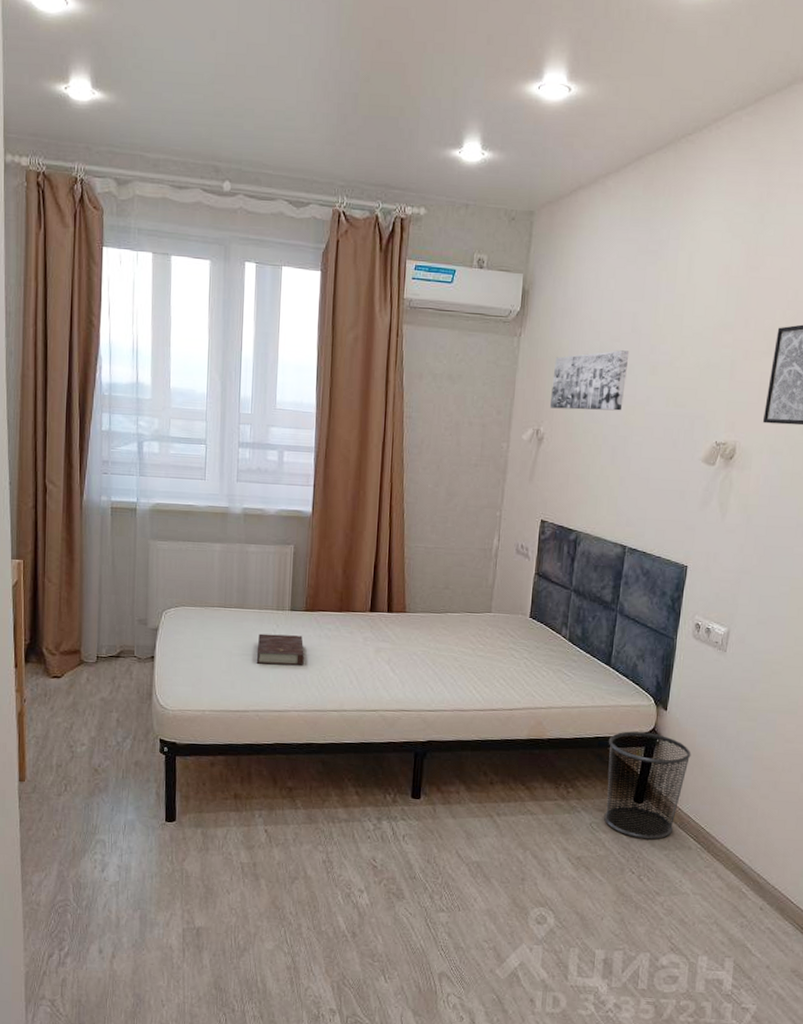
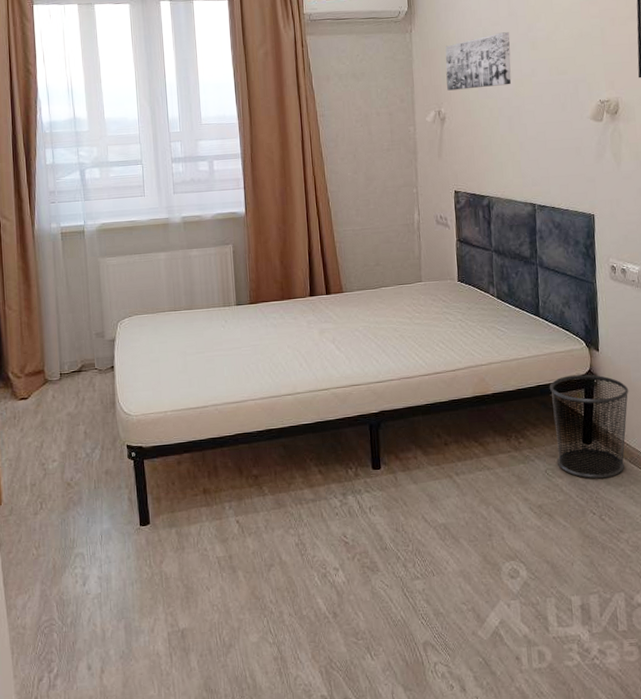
book: present [256,633,304,665] -> none [209,328,254,360]

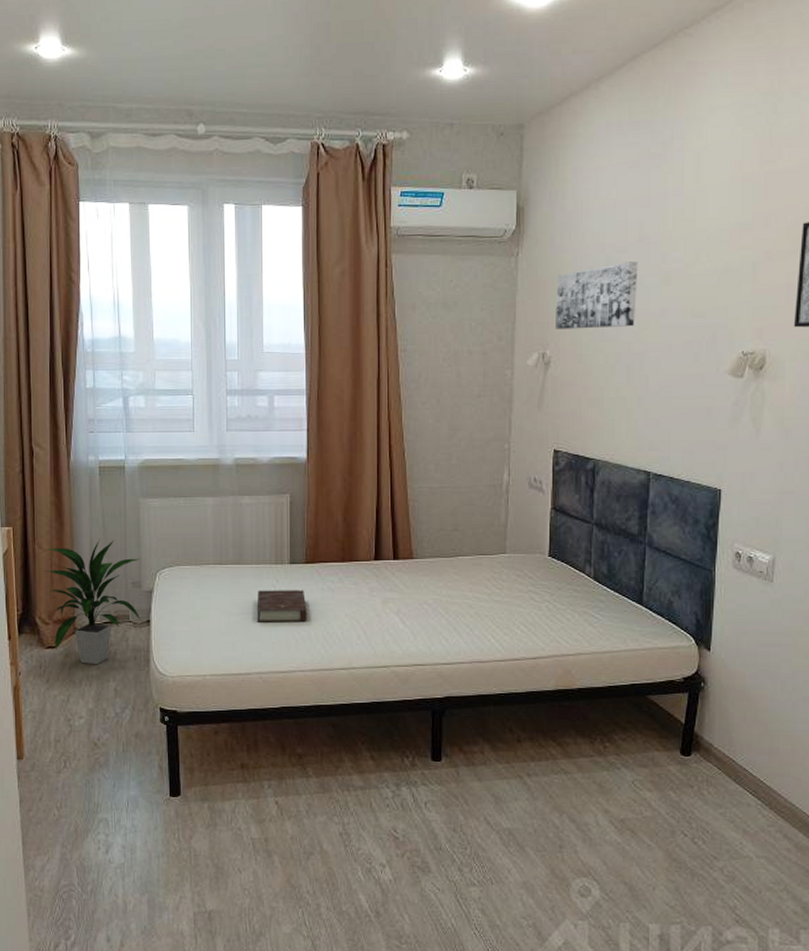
indoor plant: none [14,297,106,411] -> present [43,540,141,665]
book: none [209,328,254,360] -> present [256,590,307,623]
waste bin: present [549,374,629,479] -> none [646,676,742,797]

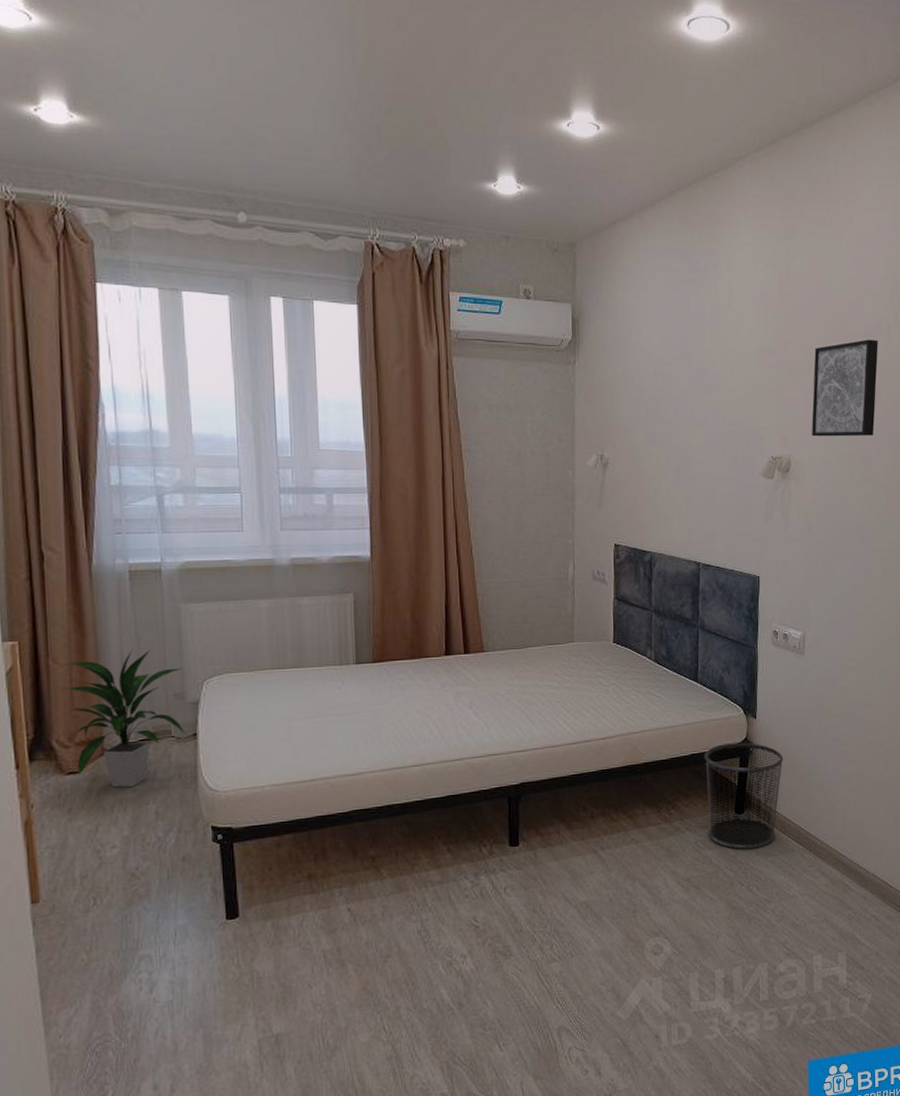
book: present [256,590,307,623] -> none [320,690,376,726]
wall art: present [554,261,638,329] -> none [611,374,683,434]
waste bin: none [646,676,742,797] -> present [704,742,784,850]

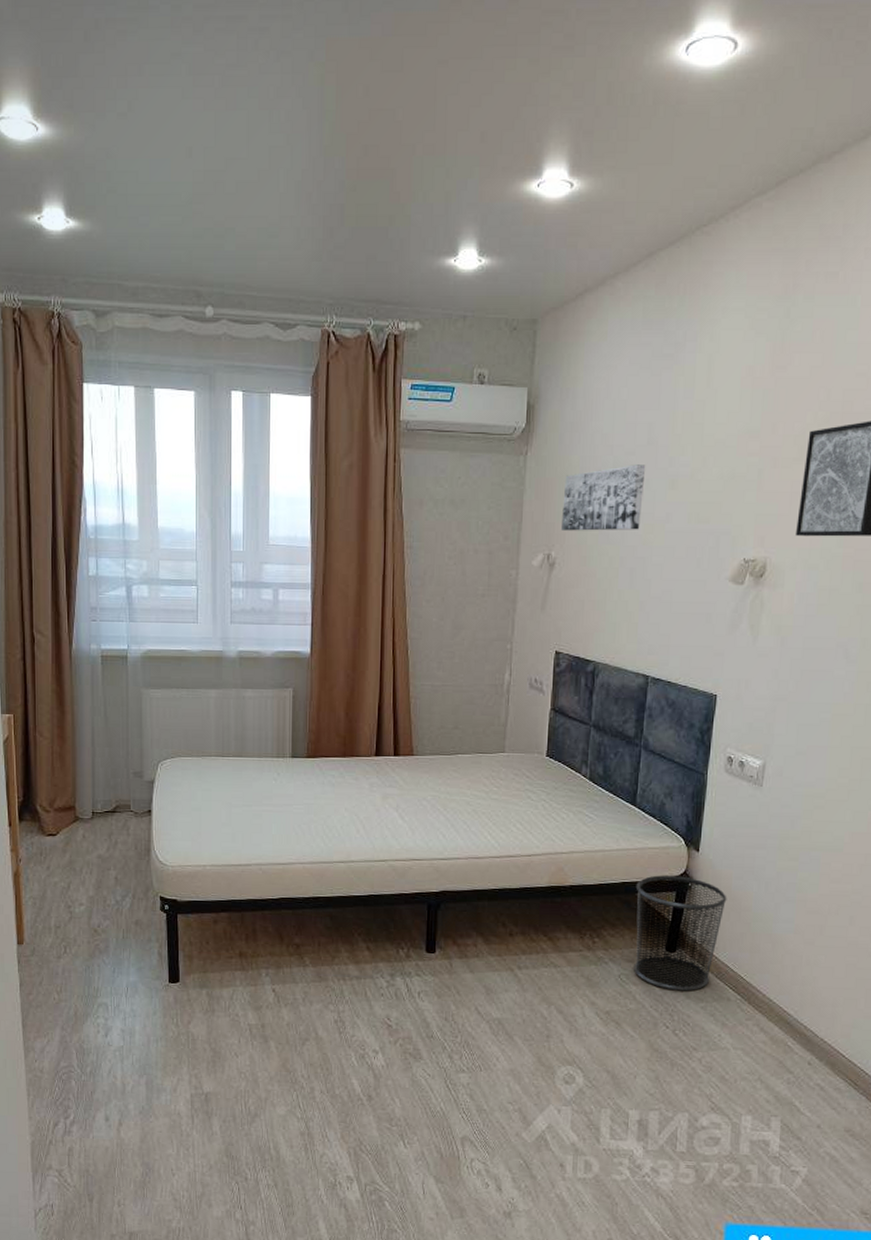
indoor plant: present [60,650,186,788] -> none [44,729,142,854]
wall art: none [611,374,683,434] -> present [560,464,646,531]

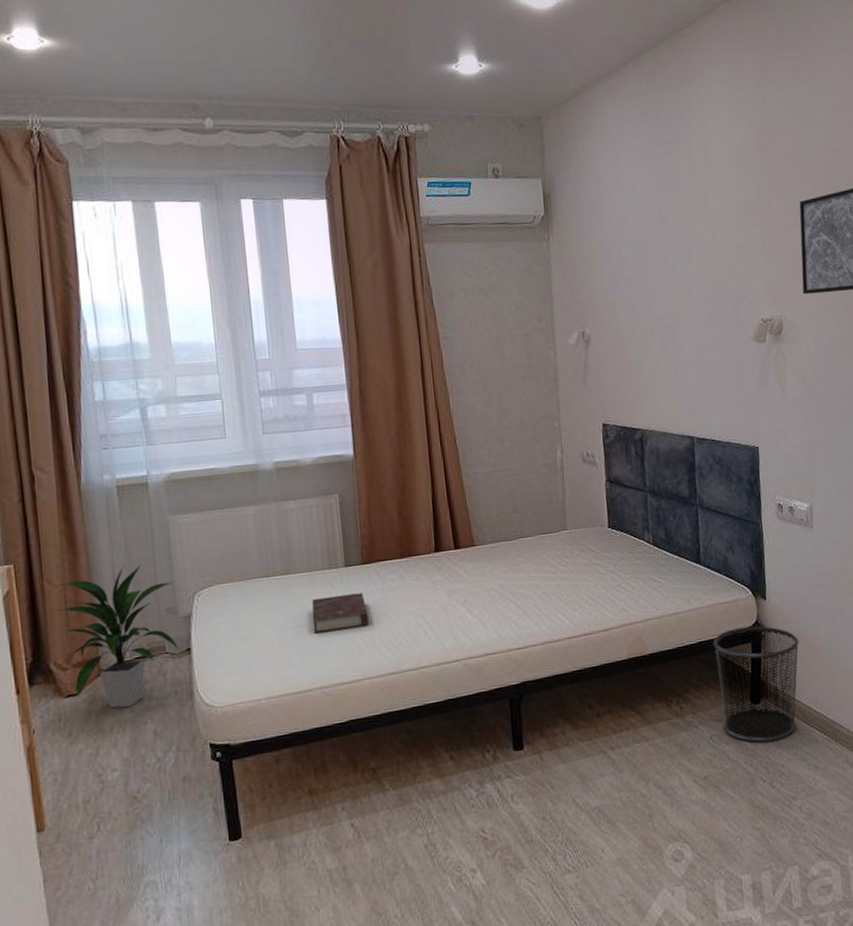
indoor plant: none [44,729,142,854] -> present [56,565,180,709]
book: none [257,783,307,816] -> present [312,593,369,634]
wall art: present [560,464,646,531] -> none [588,241,665,308]

